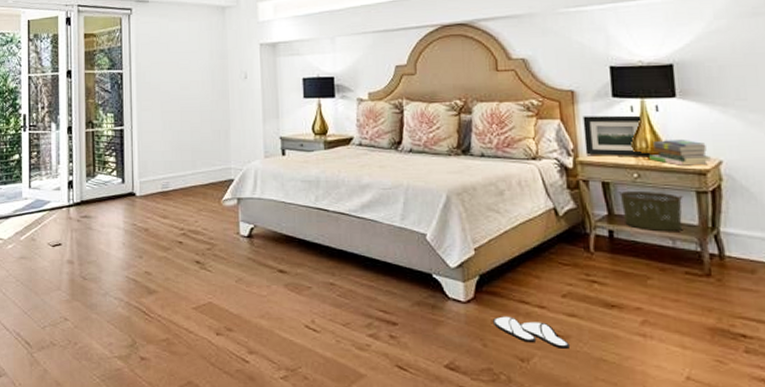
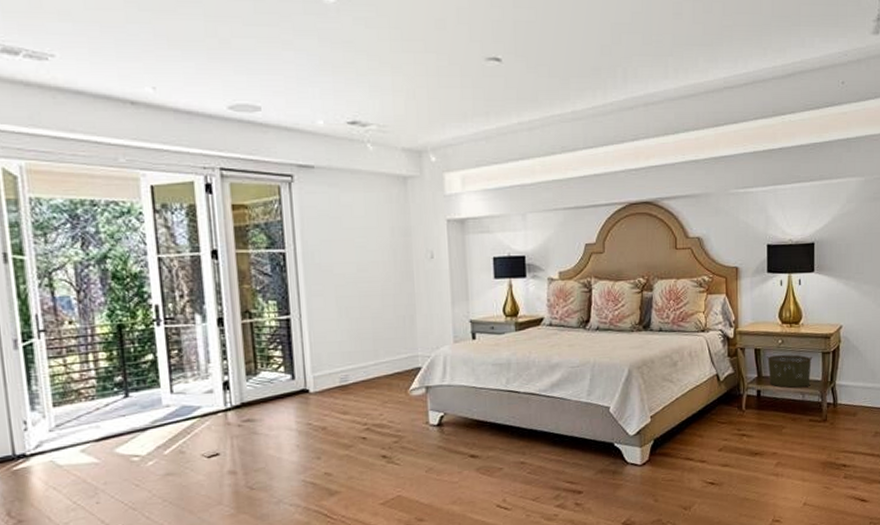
slippers: present [493,316,569,349] -> none [664,473,722,495]
picture frame: present [583,115,651,157] -> none [743,288,792,326]
books: present [649,138,712,166] -> none [791,308,835,332]

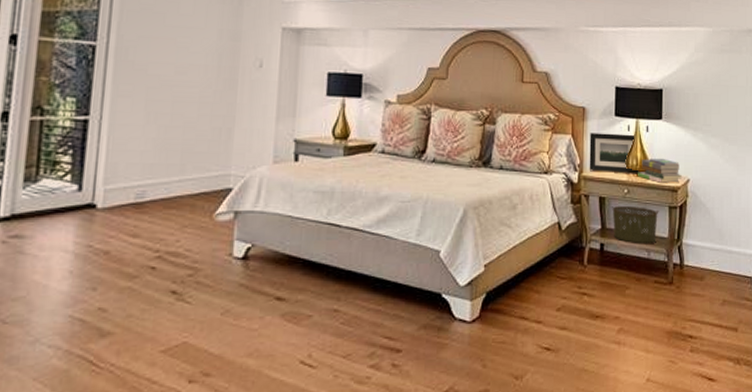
picture frame: none [743,288,792,326] -> present [589,132,639,174]
books: none [791,308,835,332] -> present [638,158,683,183]

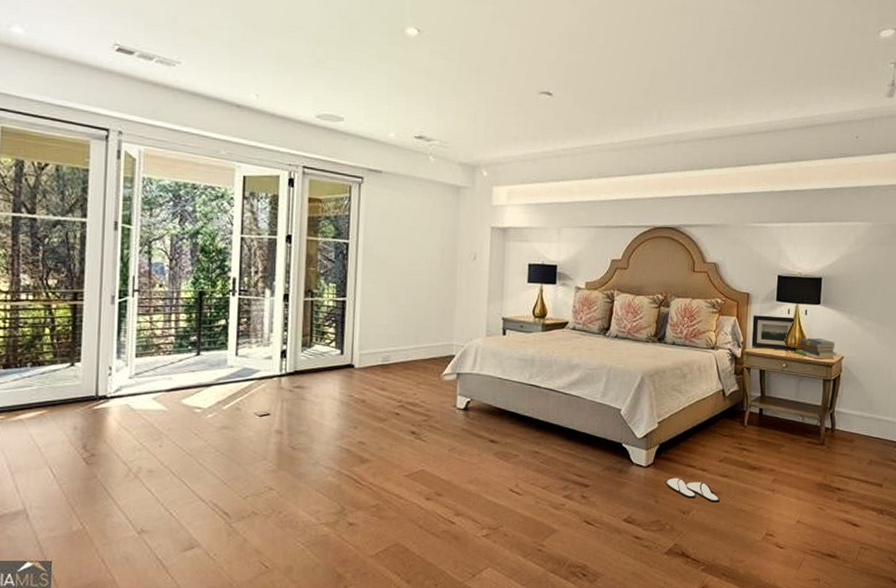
slippers: none [494,334,558,363] -> present [666,478,720,502]
basket: present [611,205,659,244] -> none [770,377,814,411]

